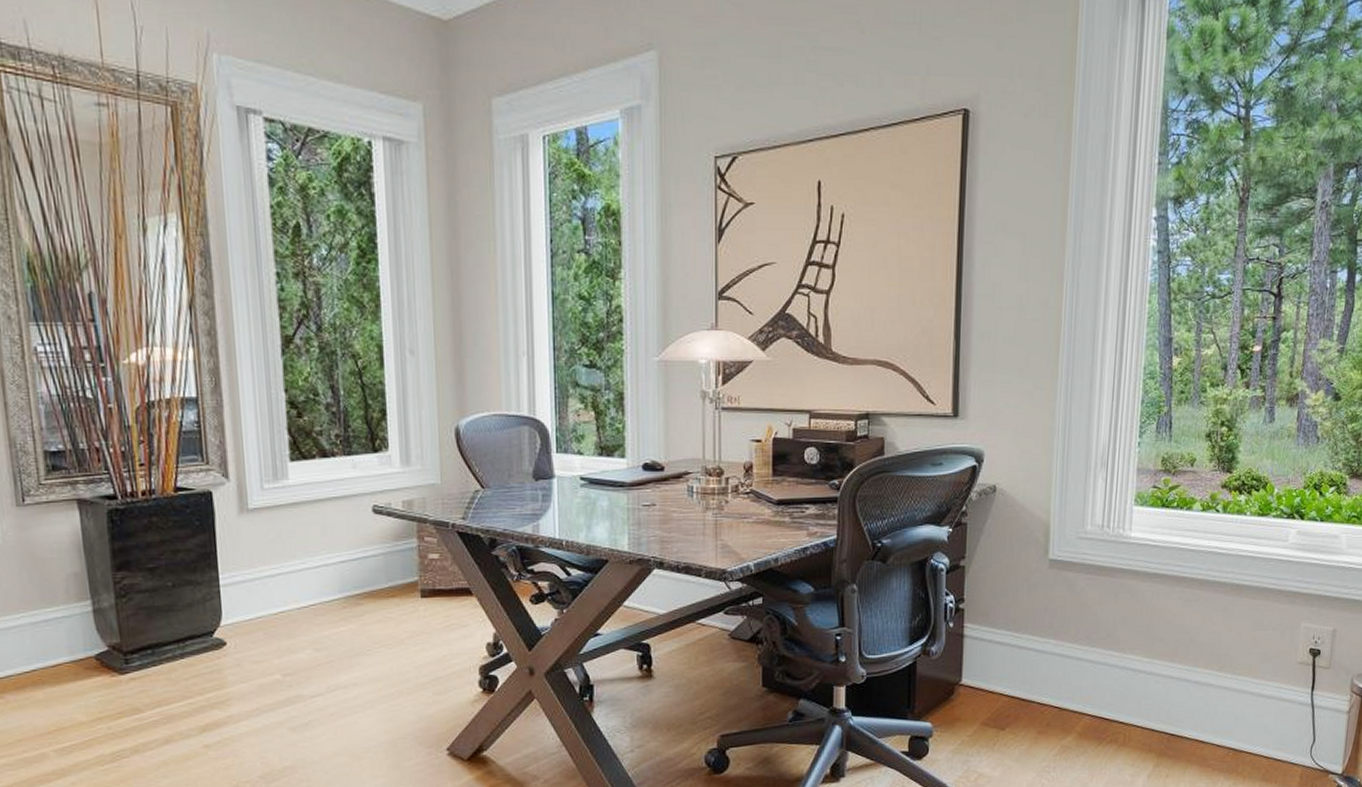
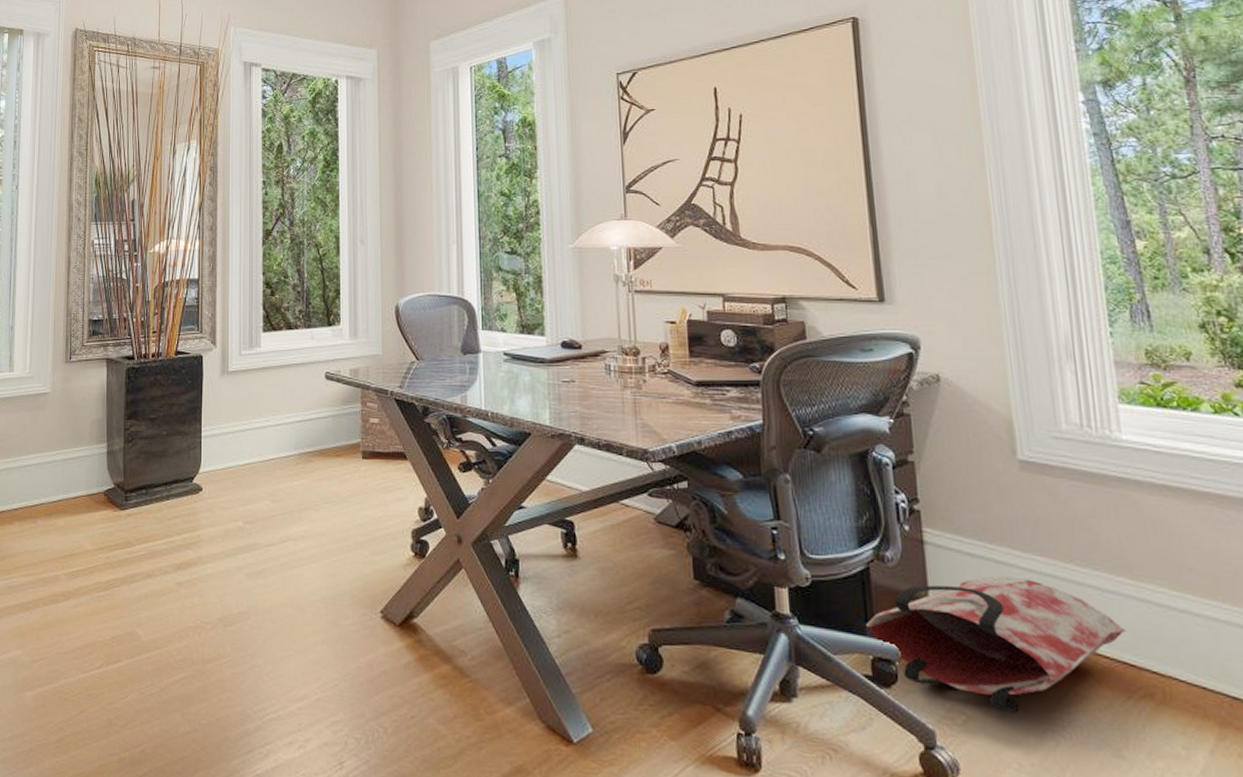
bag: none [908,658,1107,767] -> present [866,576,1127,713]

